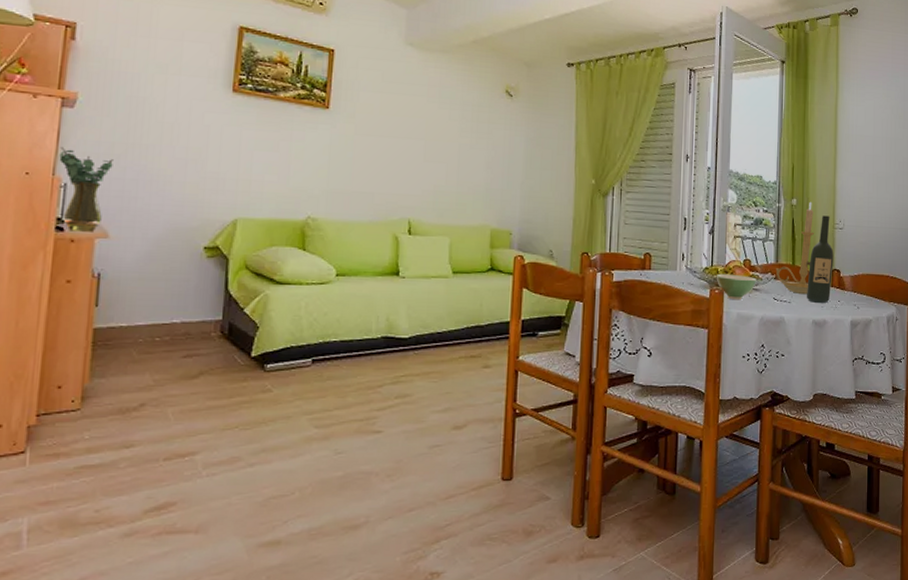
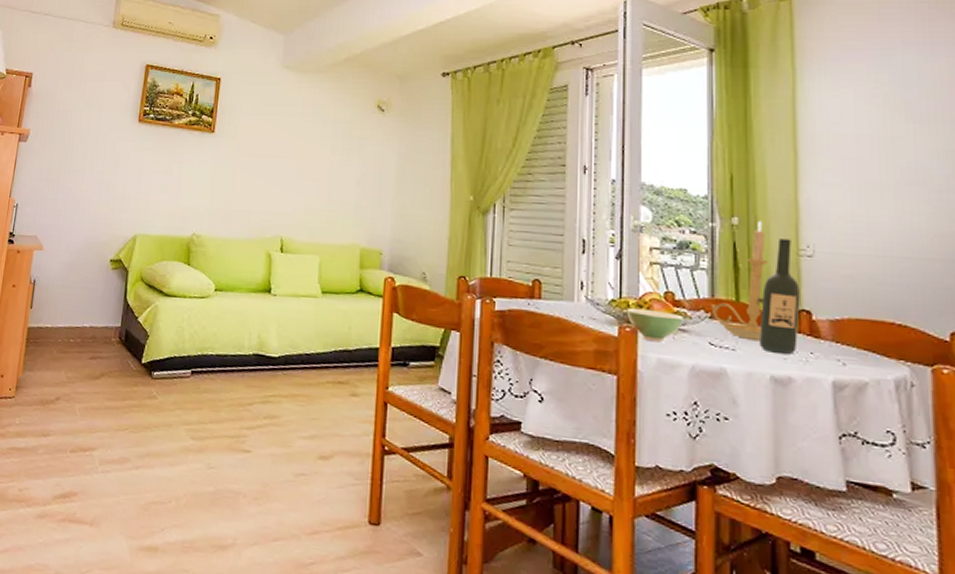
vase: present [59,147,113,234] -> none [13,174,50,246]

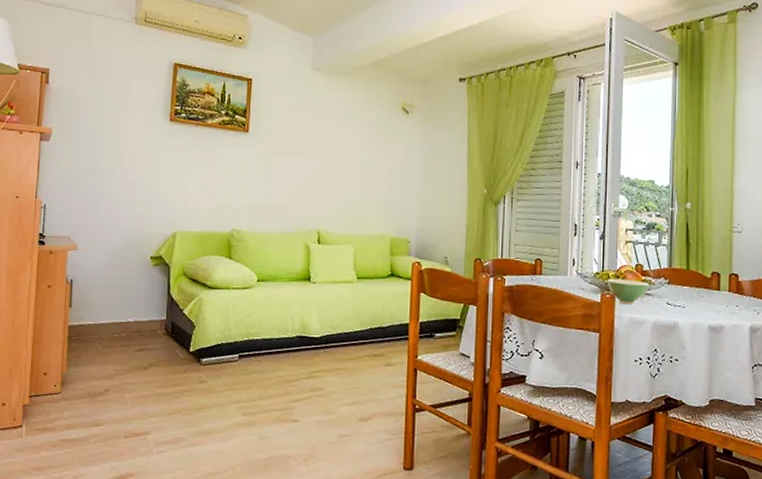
candle holder: present [710,220,767,342] -> none [669,205,710,300]
wine bottle: present [760,238,800,354] -> none [702,219,731,308]

